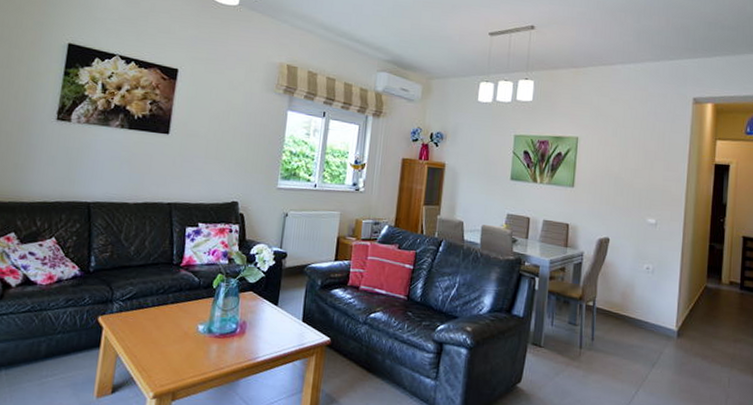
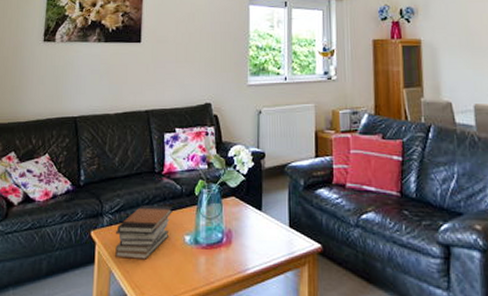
book stack: none [123,295,188,346] -> present [115,205,173,260]

